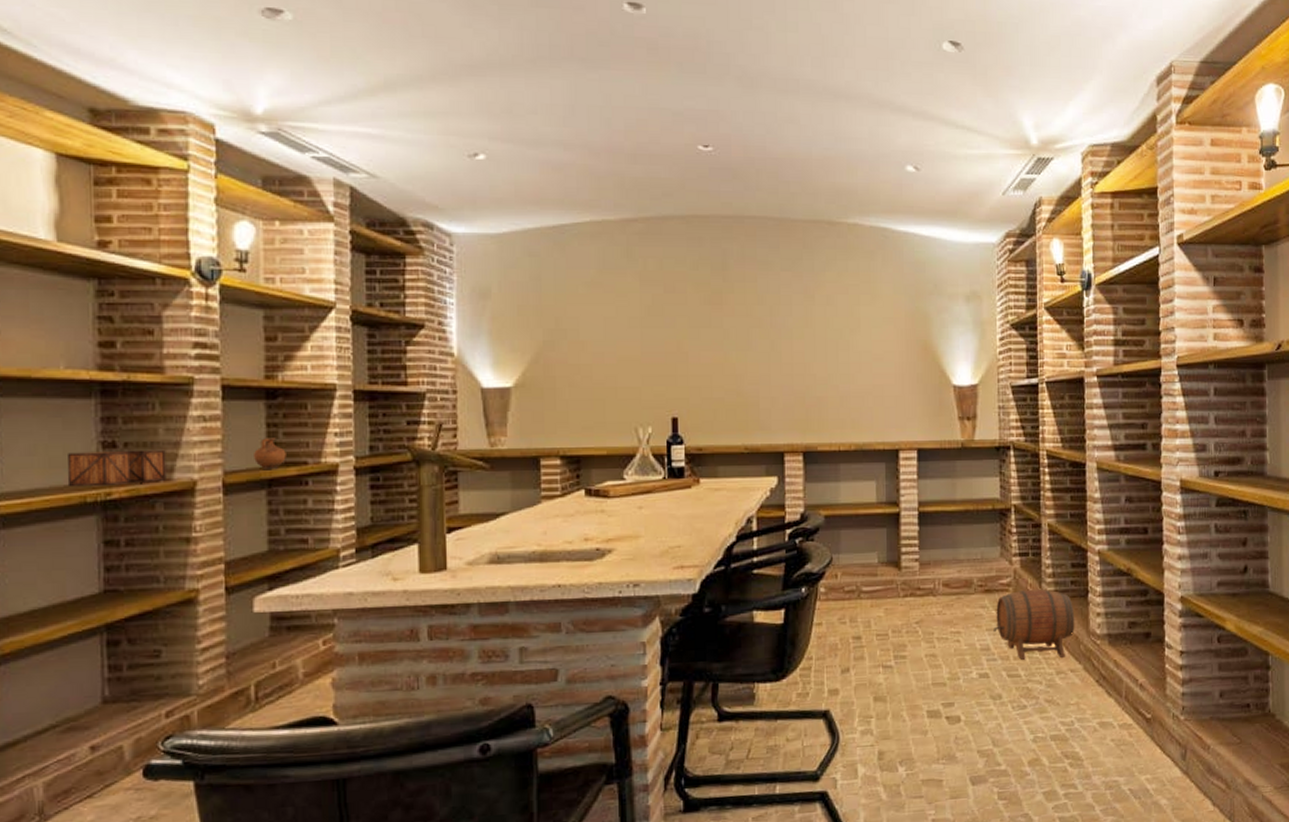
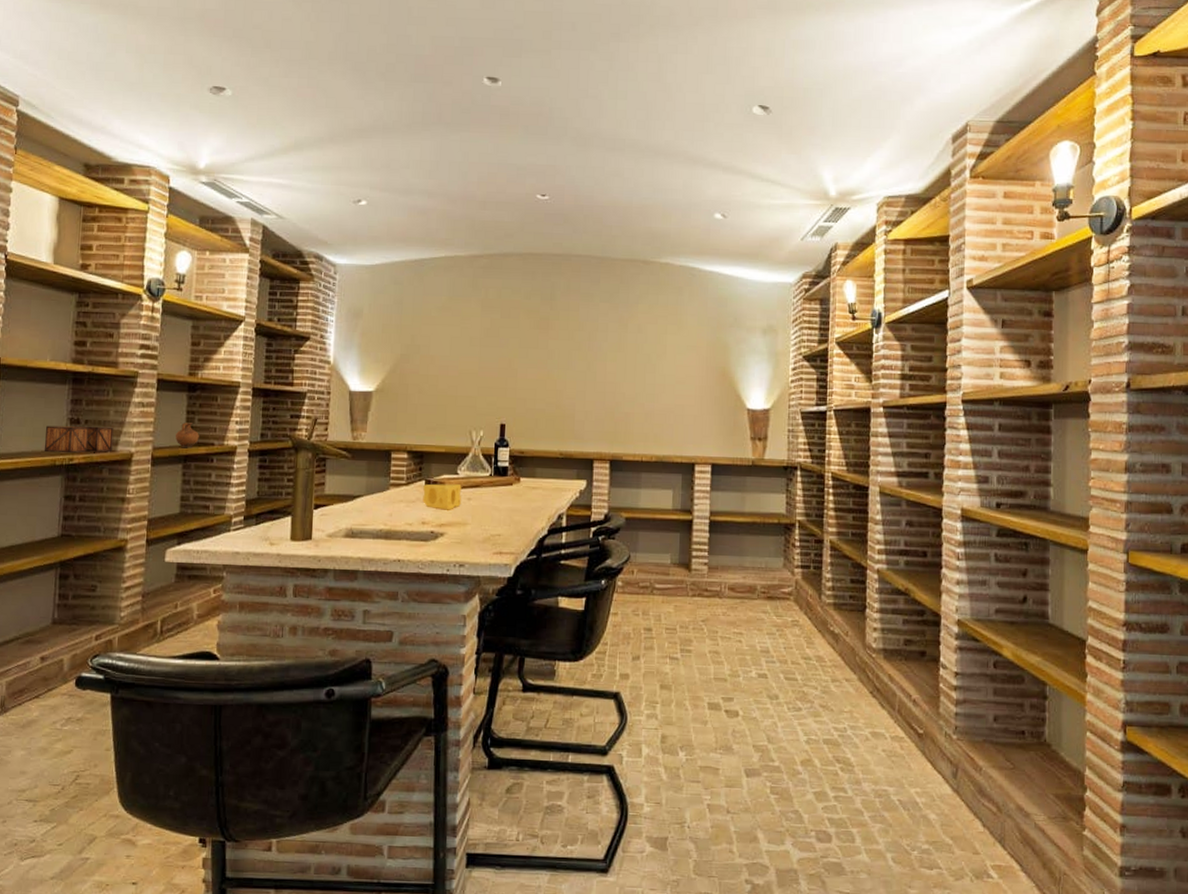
cheese: none [583,491,631,523] -> present [423,483,462,510]
wooden barrel: present [992,589,1075,660] -> none [773,599,852,667]

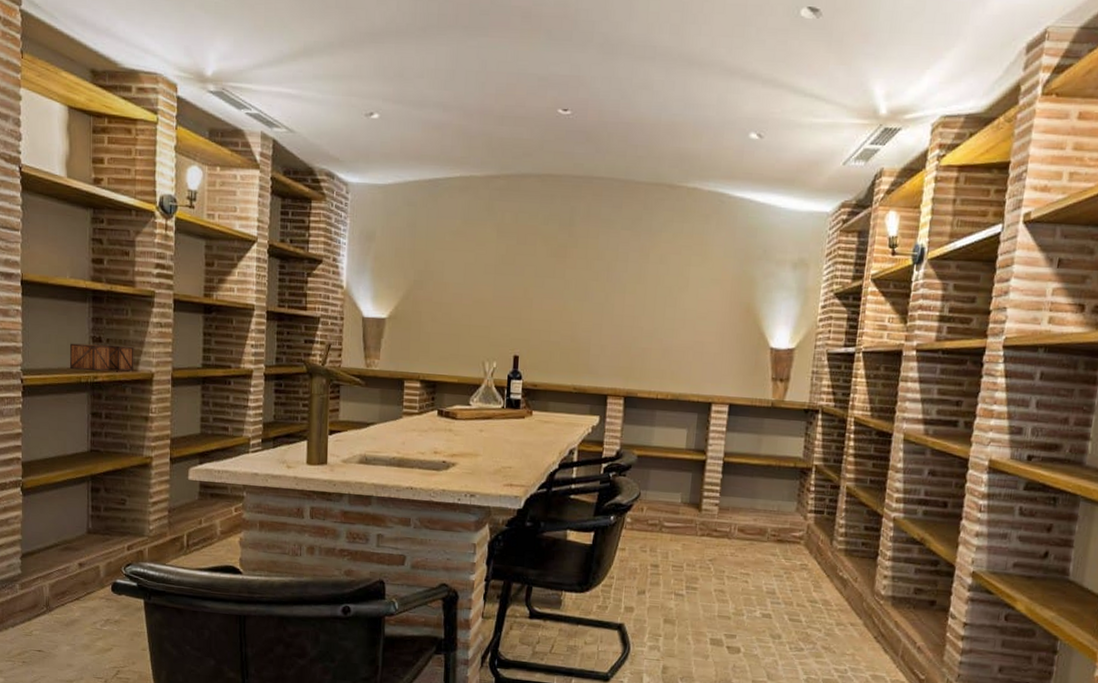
ceramic jug: present [176,422,199,449] -> none [194,344,216,371]
cheese: present [423,483,462,510] -> none [435,414,474,441]

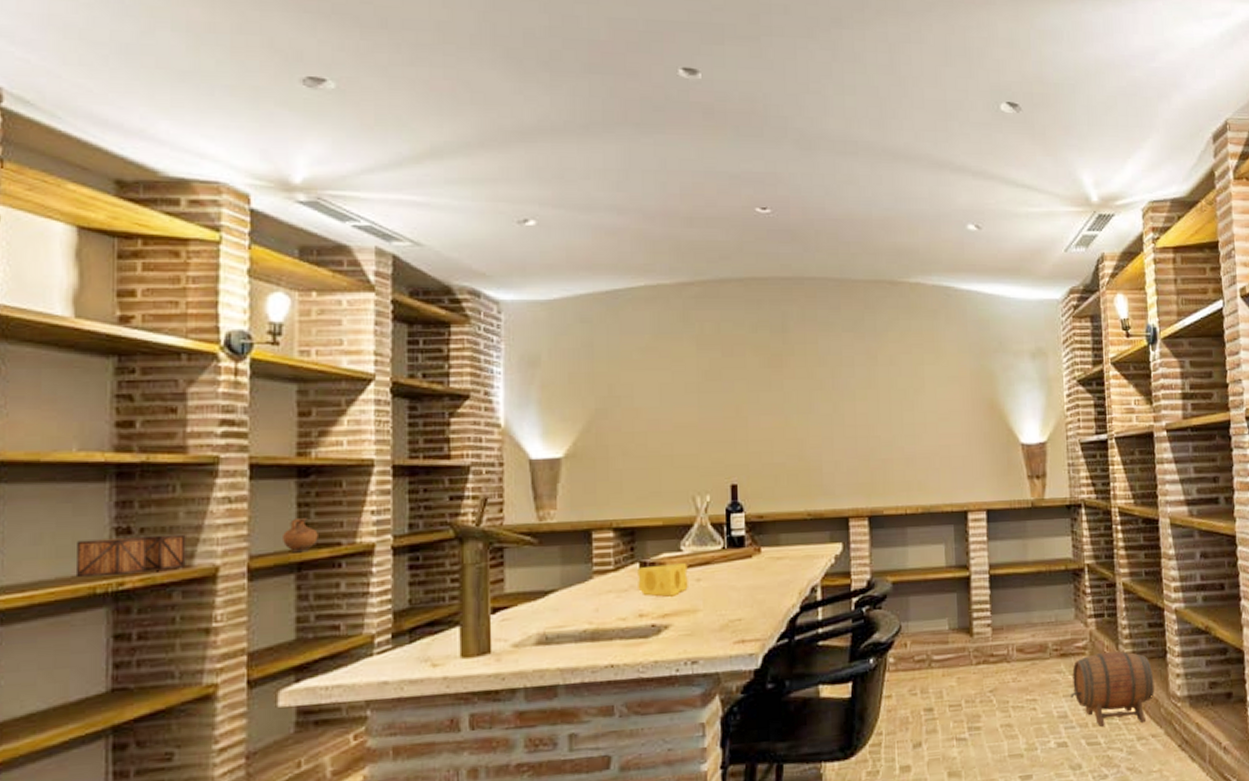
ceramic jug: none [194,344,216,371] -> present [283,518,318,553]
cheese: none [435,414,474,441] -> present [637,563,688,597]
wooden barrel: none [780,544,862,611] -> present [1070,651,1154,726]

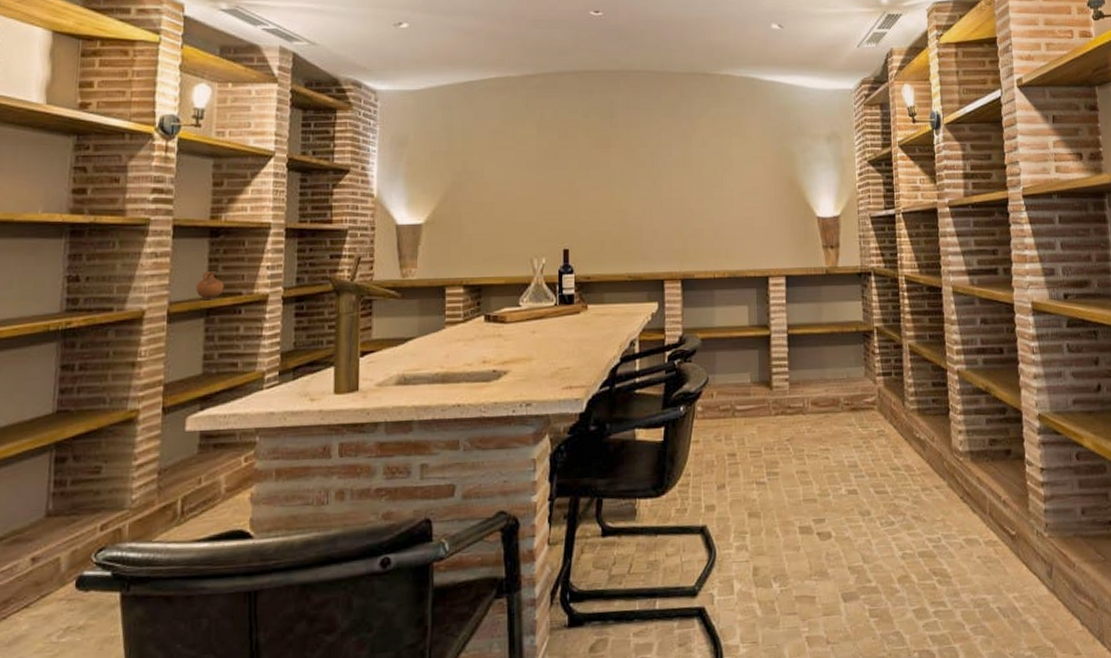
wooden box: present [77,534,186,577] -> none [36,282,121,317]
cheese: present [637,563,688,597] -> none [482,317,525,346]
wooden barrel: present [1070,651,1154,726] -> none [859,407,938,476]

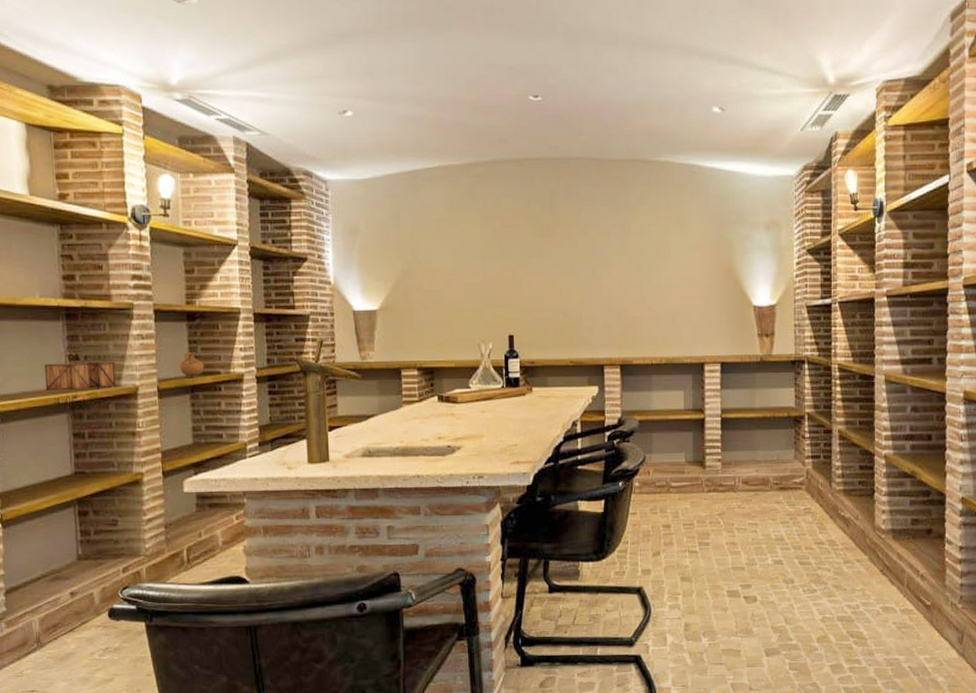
wooden box: none [36,282,121,317] -> present [45,361,116,391]

